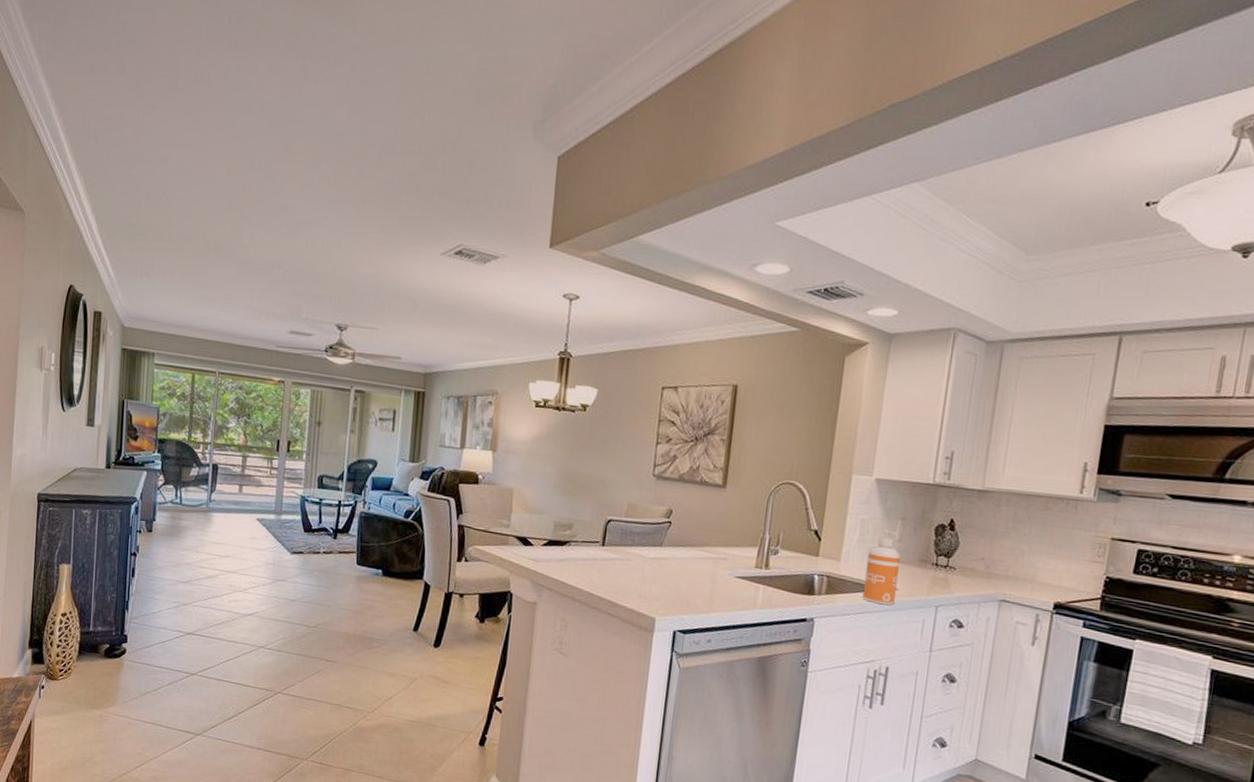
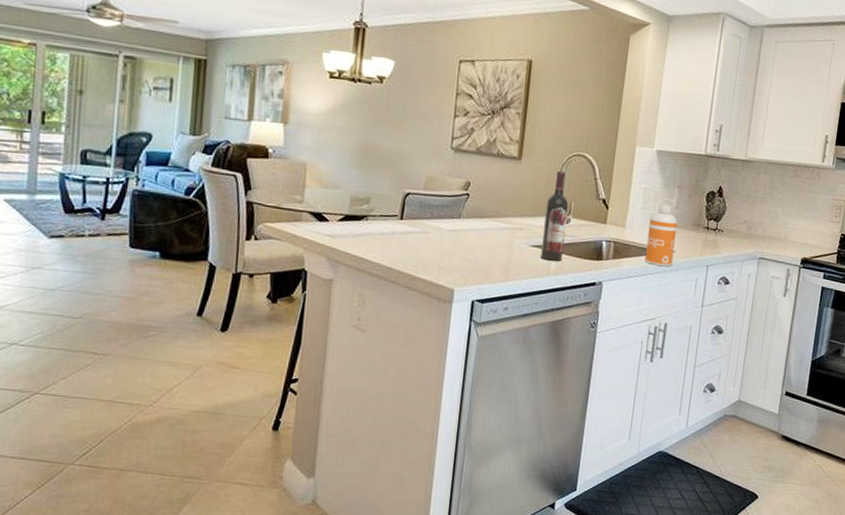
wine bottle: none [746,499,777,594] -> present [541,170,569,261]

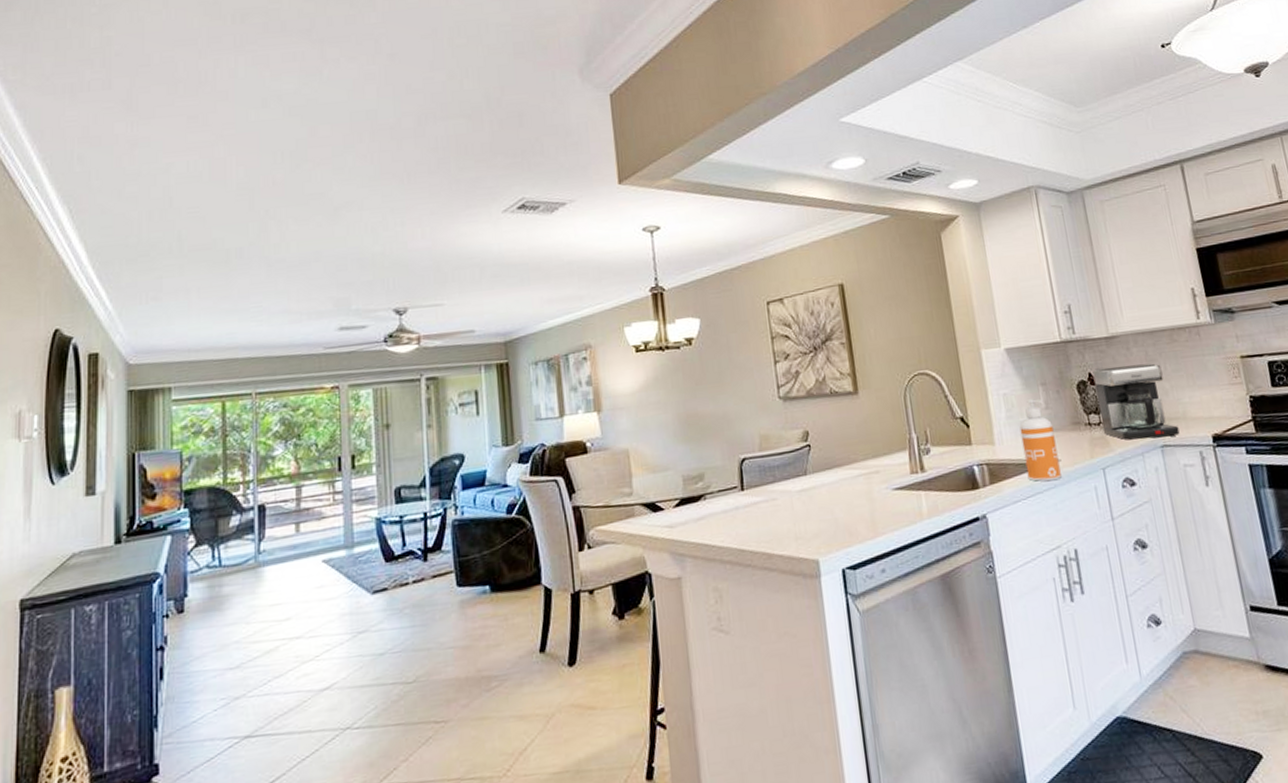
wine bottle: present [541,170,569,261] -> none [898,395,933,503]
coffee maker: none [716,184,780,252] -> present [1092,363,1180,441]

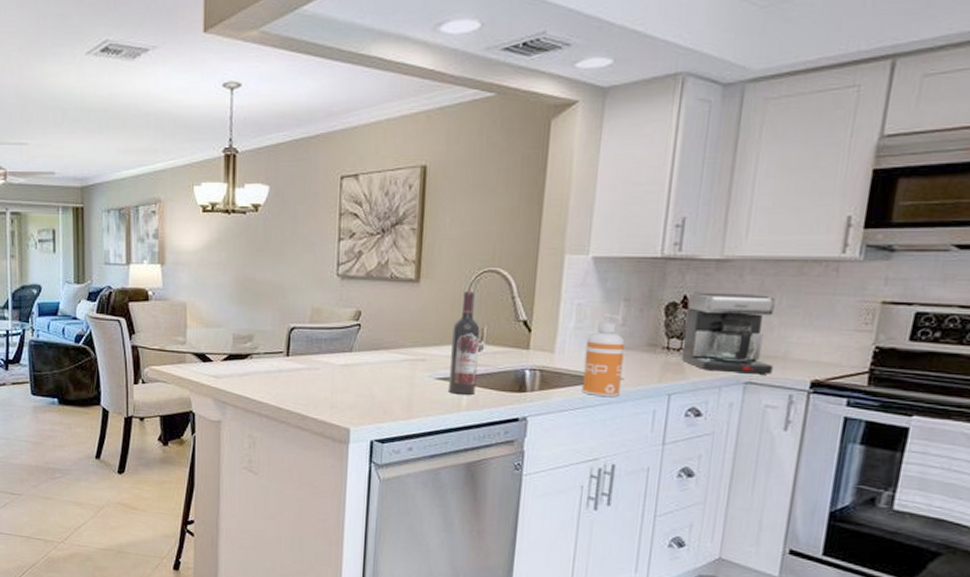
wine bottle: none [898,395,933,503] -> present [449,290,480,395]

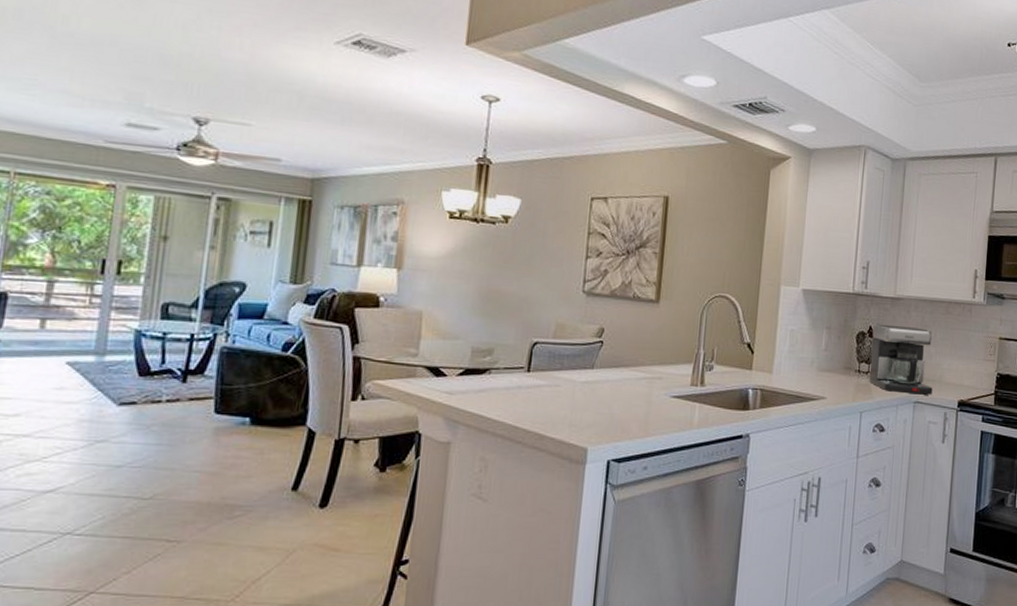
wine bottle: present [449,290,480,395] -> none [682,313,711,413]
soap dispenser: present [581,313,625,398] -> none [794,339,827,415]

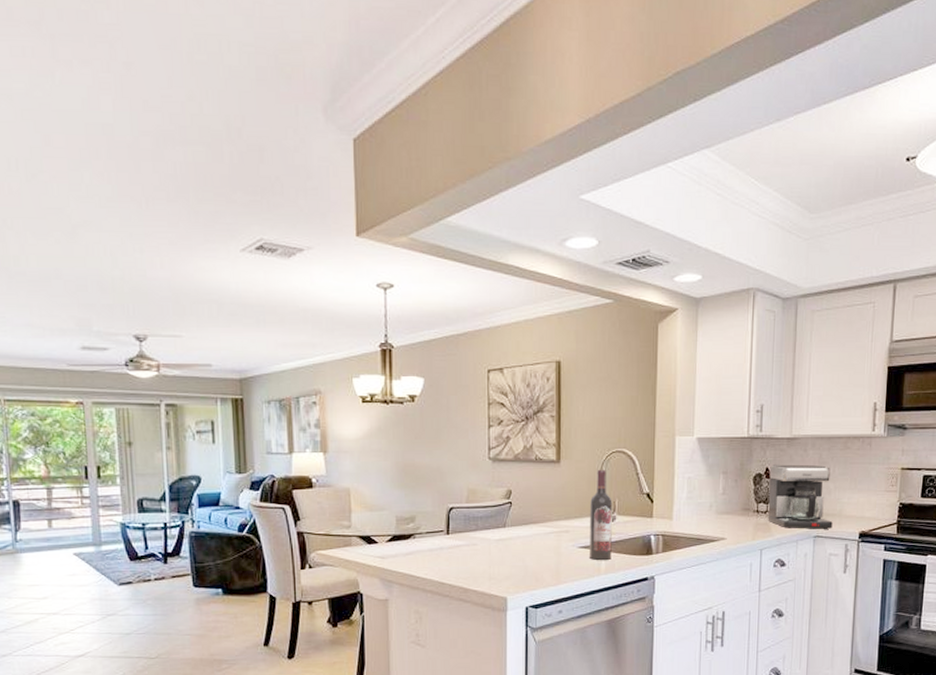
wine bottle: none [682,313,711,413] -> present [590,469,612,560]

